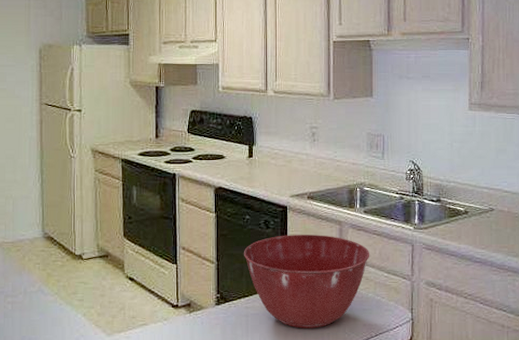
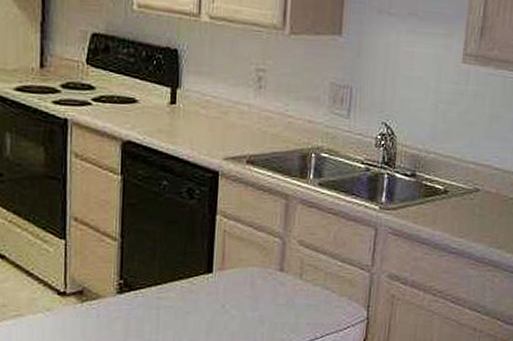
mixing bowl: present [244,235,370,329] -> none [158,208,322,326]

